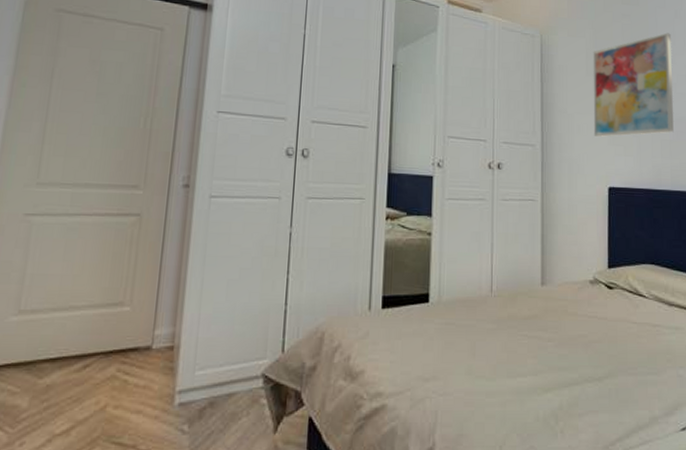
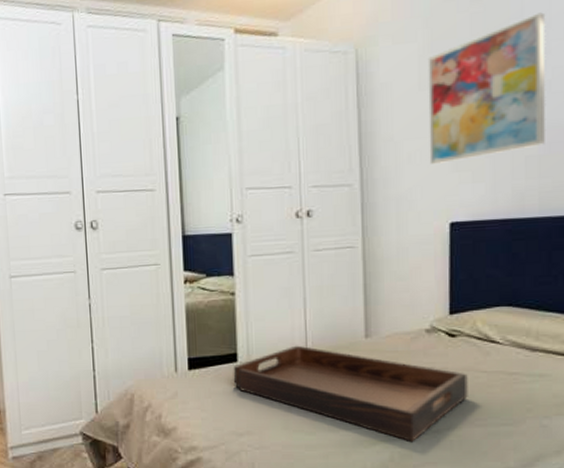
serving tray: none [423,289,623,389] -> present [233,345,468,441]

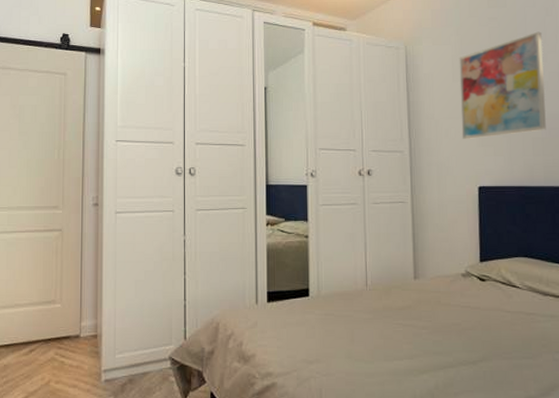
serving tray: present [233,345,468,441] -> none [305,283,496,371]

